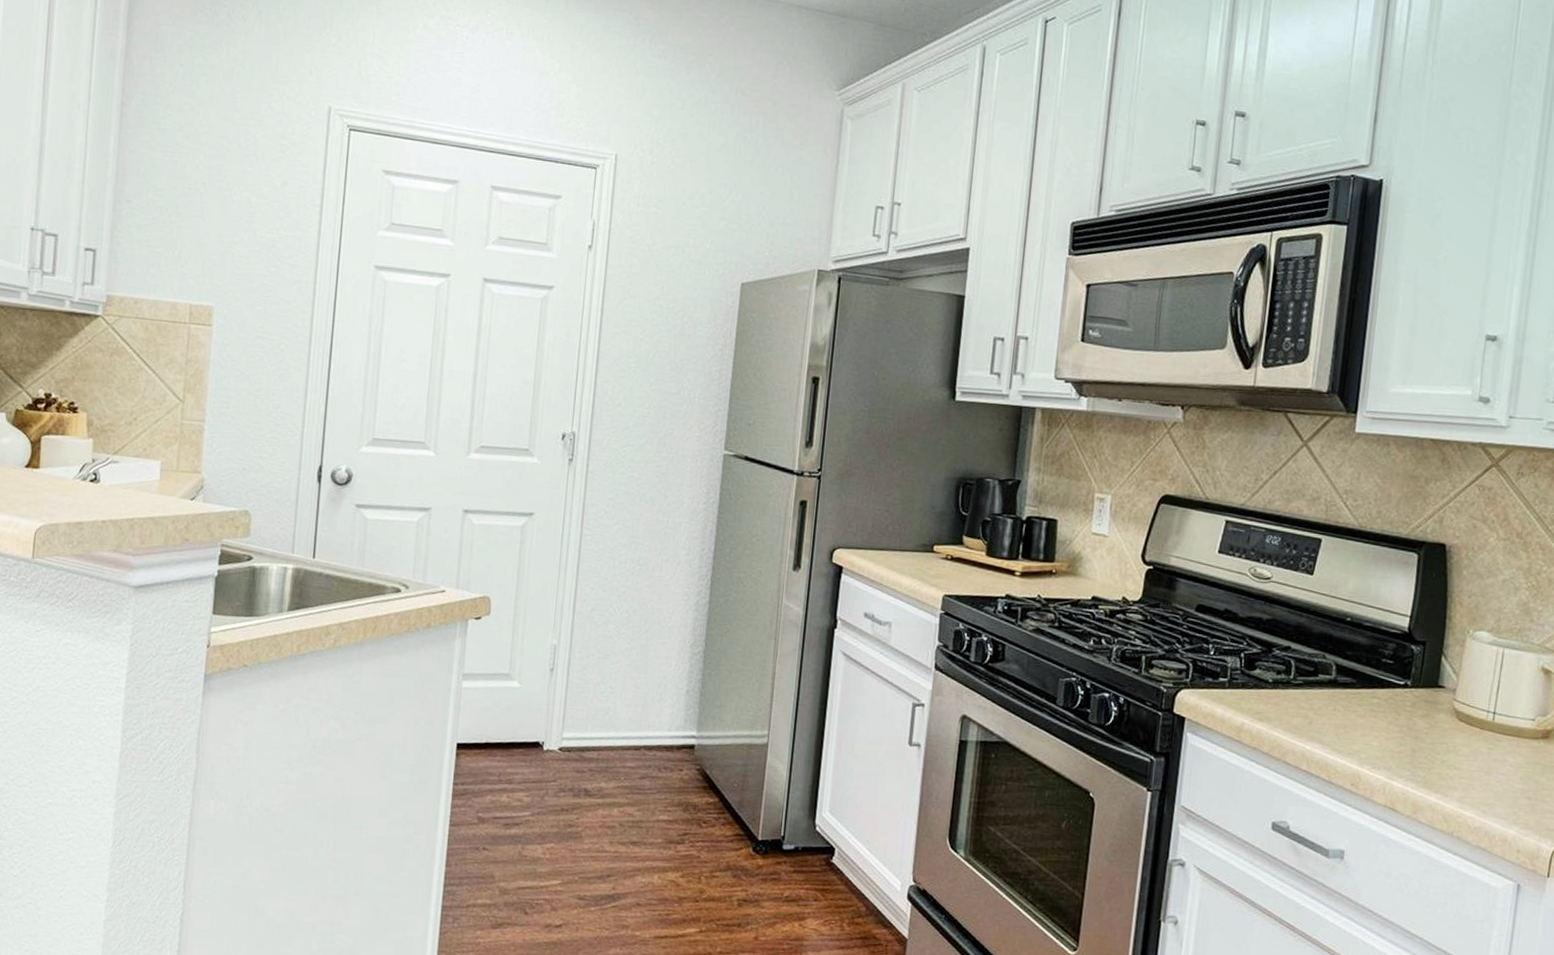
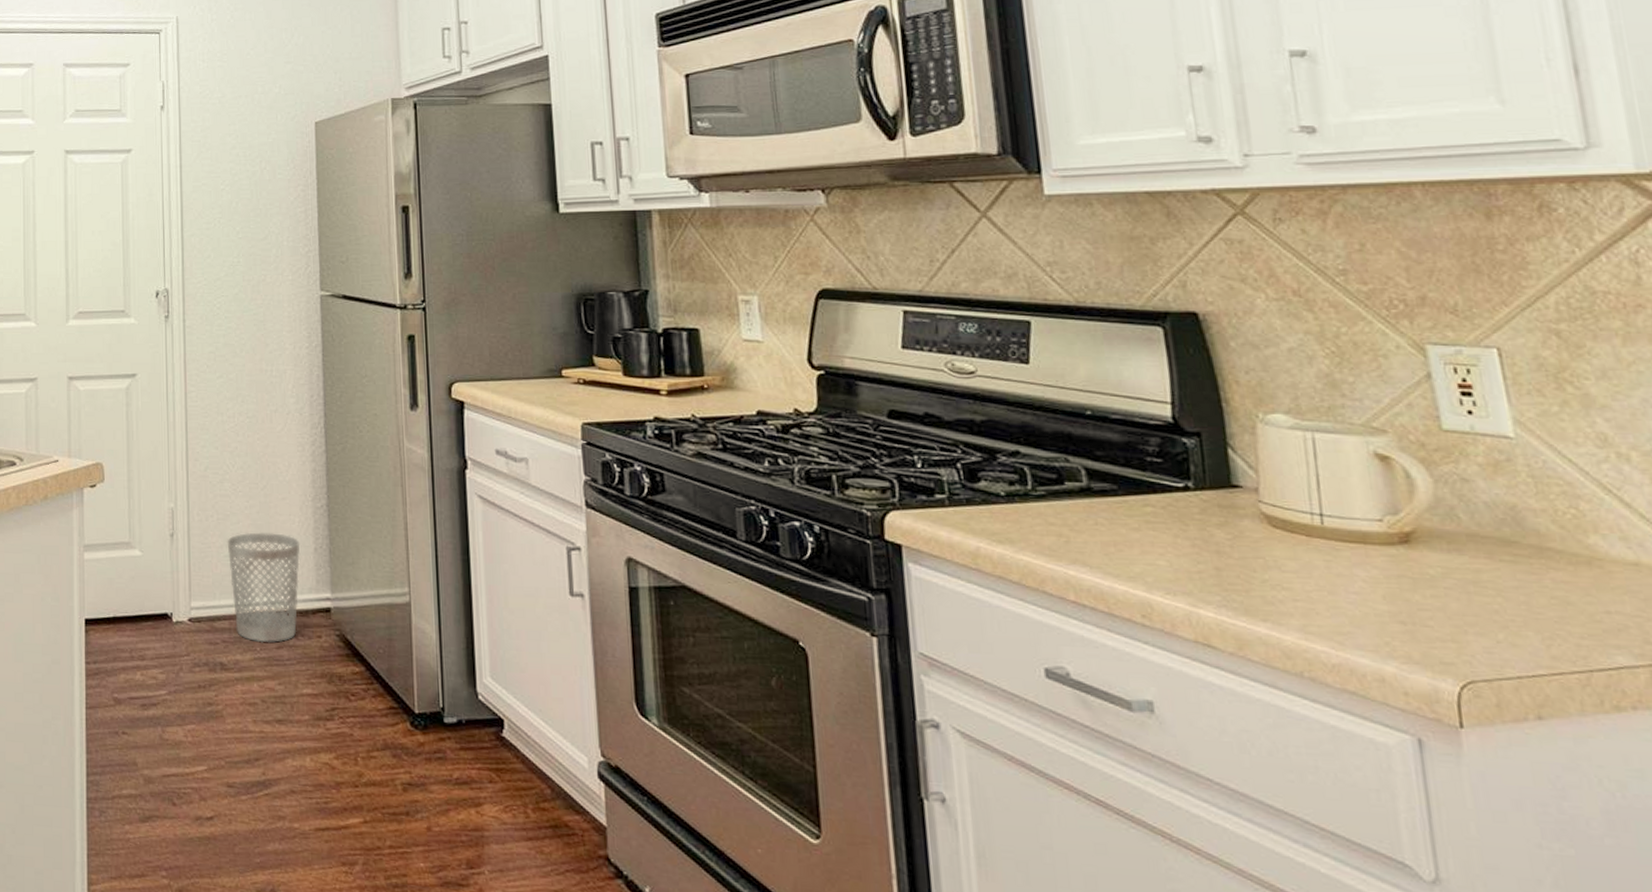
wastebasket: none [603,672,674,774] -> present [227,532,300,643]

